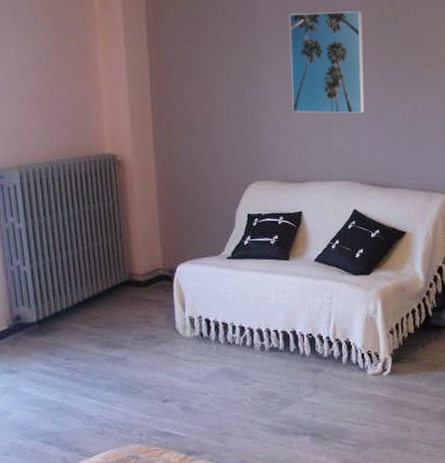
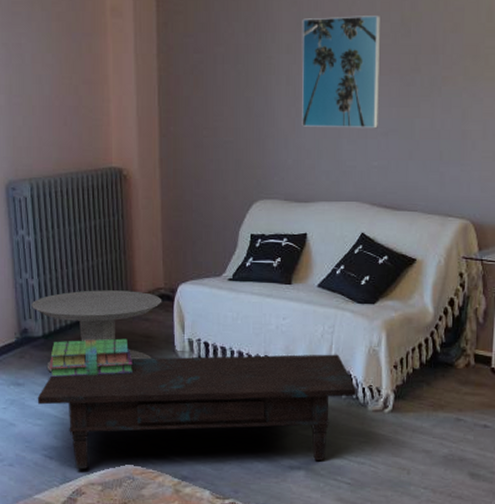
side table: none [24,273,161,358] -> present [31,290,162,373]
coffee table: none [33,323,357,453] -> present [37,354,357,470]
stack of books: none [45,319,133,363] -> present [49,338,132,378]

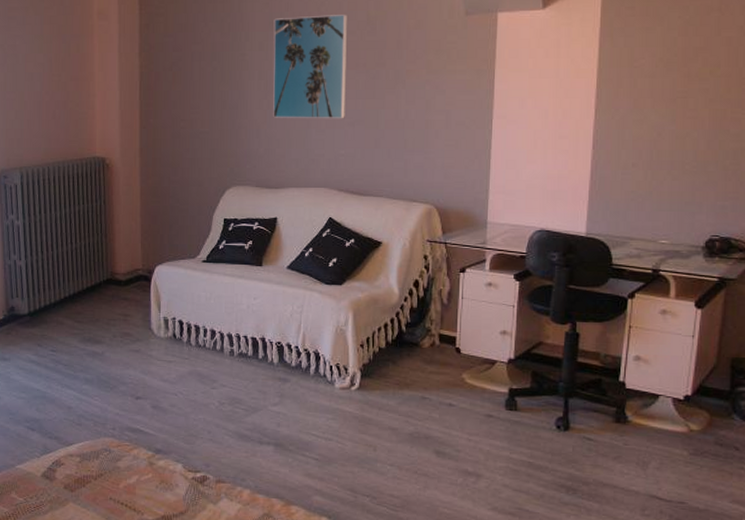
side table: present [31,290,162,373] -> none [19,271,140,349]
coffee table: present [37,354,357,470] -> none [21,333,325,441]
stack of books: present [49,338,132,378] -> none [33,316,111,353]

